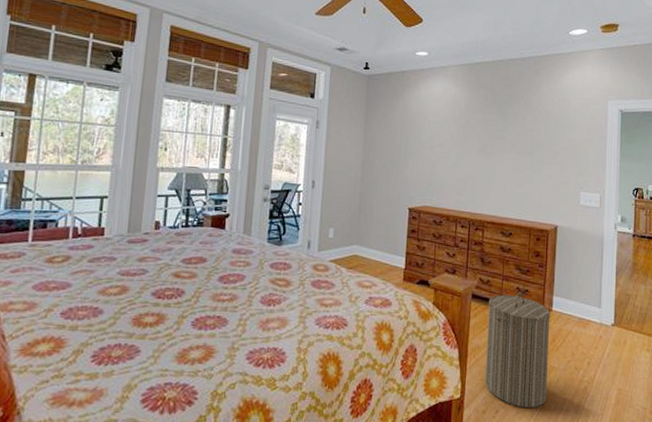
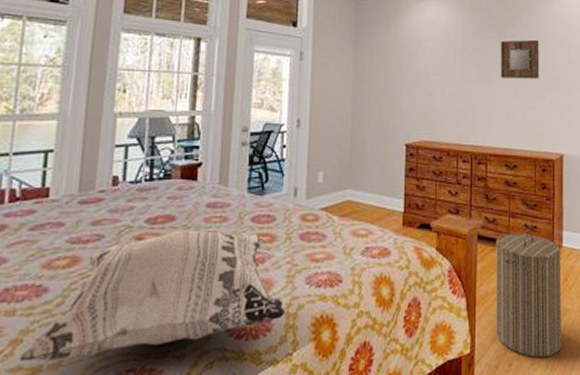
decorative pillow: none [80,270,297,370] -> present [18,230,285,362]
home mirror: none [500,117,540,154] -> present [500,39,540,79]

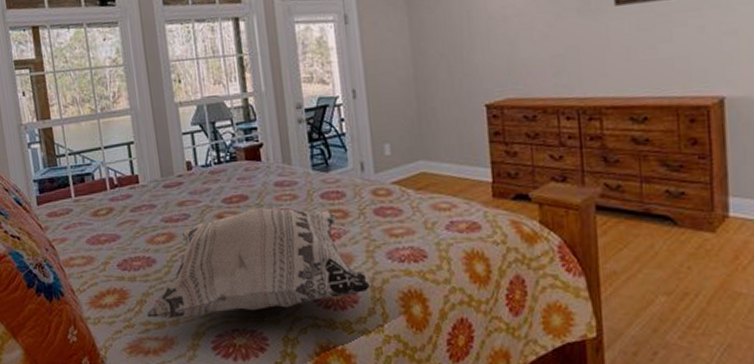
laundry hamper: present [495,228,562,358] -> none [622,195,733,349]

